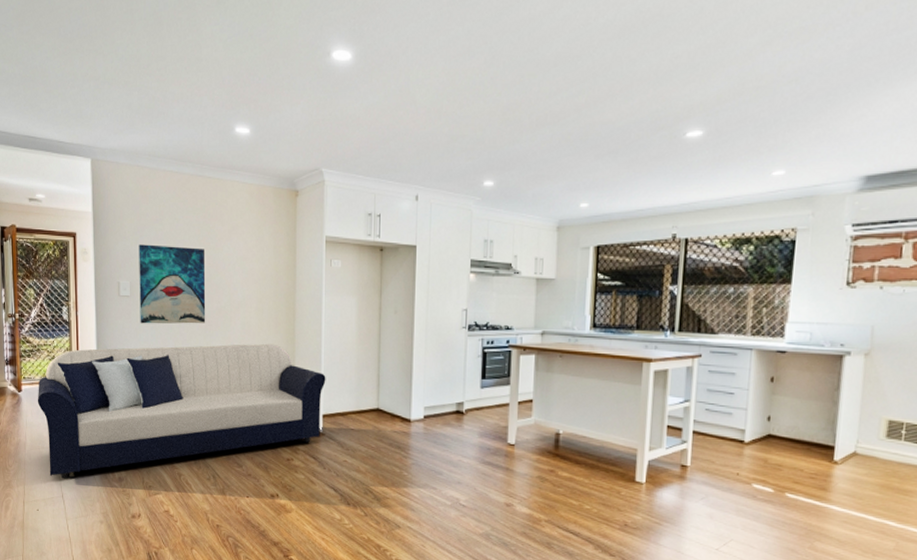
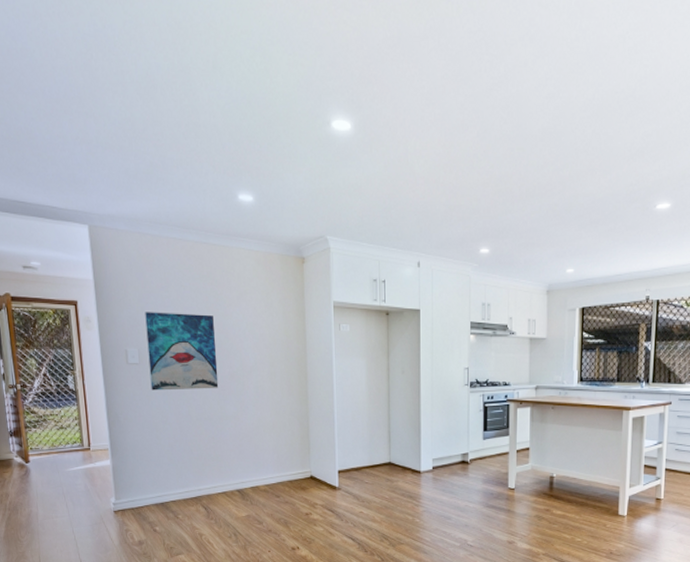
sofa: present [37,343,326,479] -> none [47,405,340,546]

